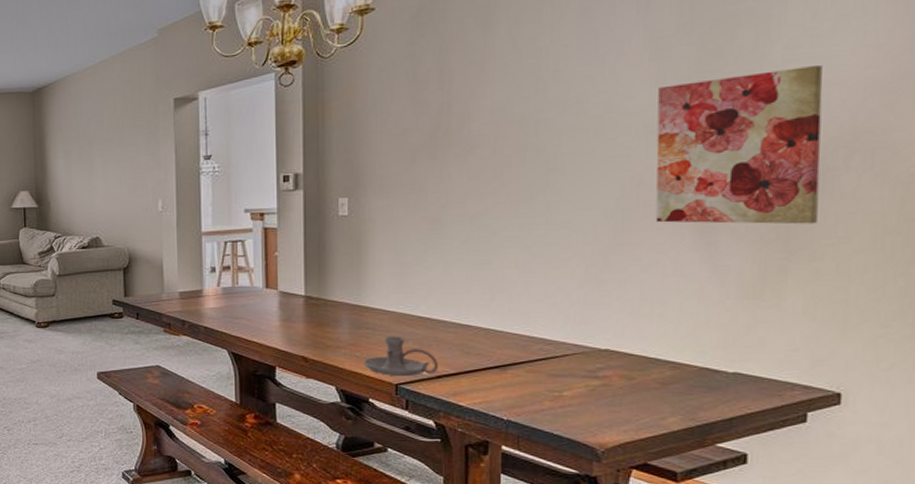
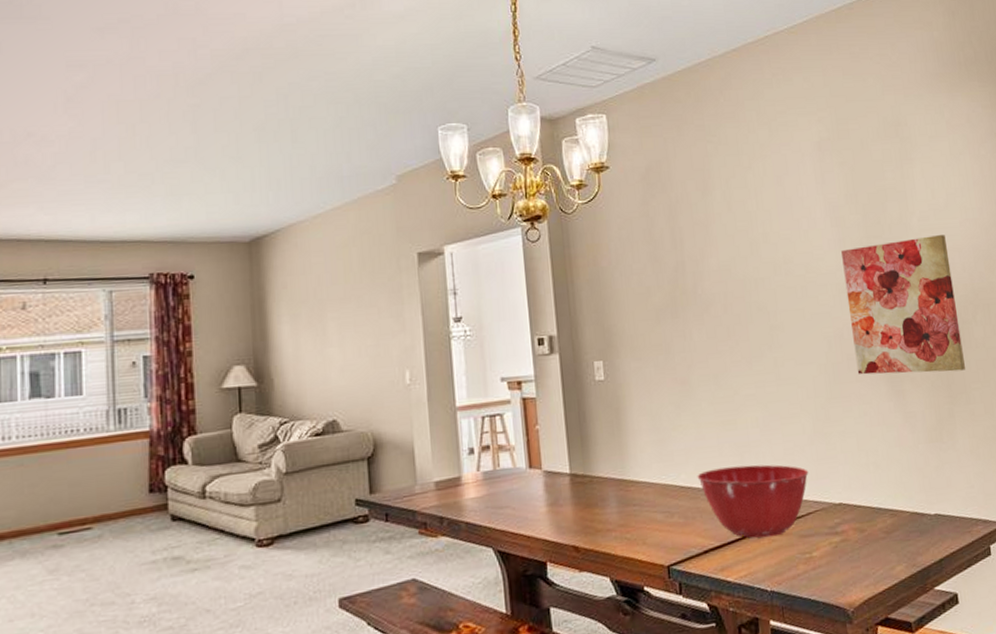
candle holder: present [363,336,439,377] -> none [634,510,705,557]
mixing bowl: none [438,303,572,372] -> present [697,464,809,538]

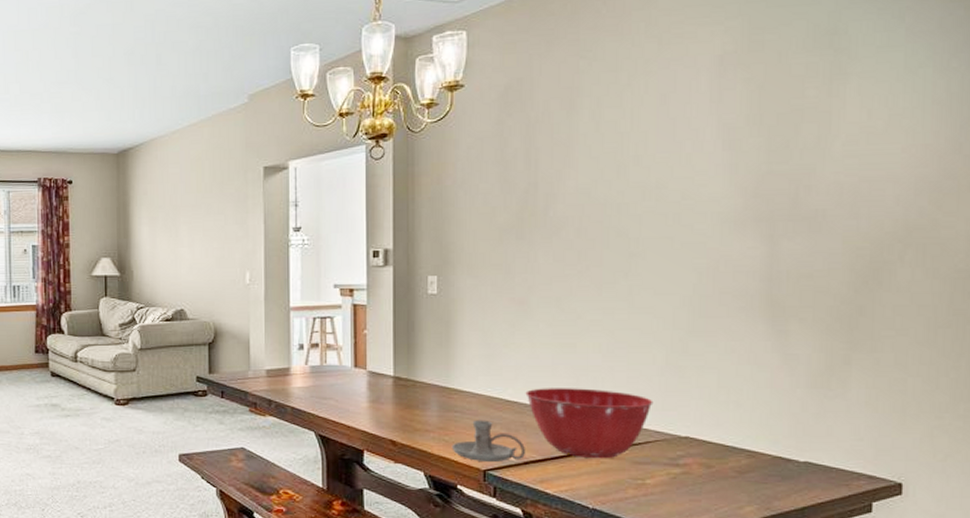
candle holder: none [634,510,705,557] -> present [451,420,526,463]
wall art: present [841,235,965,375] -> none [730,162,879,316]

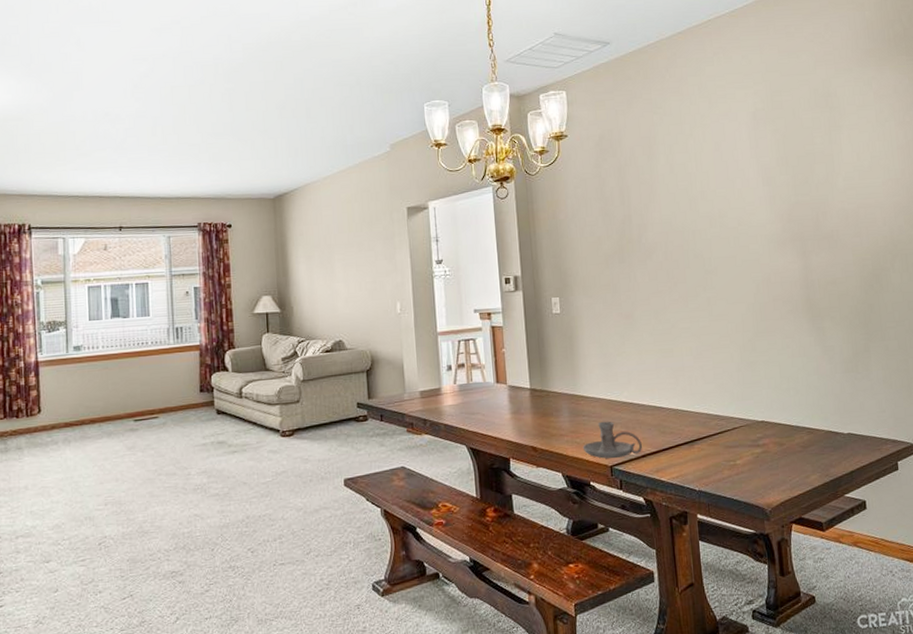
mixing bowl: present [525,388,653,459] -> none [637,386,735,447]

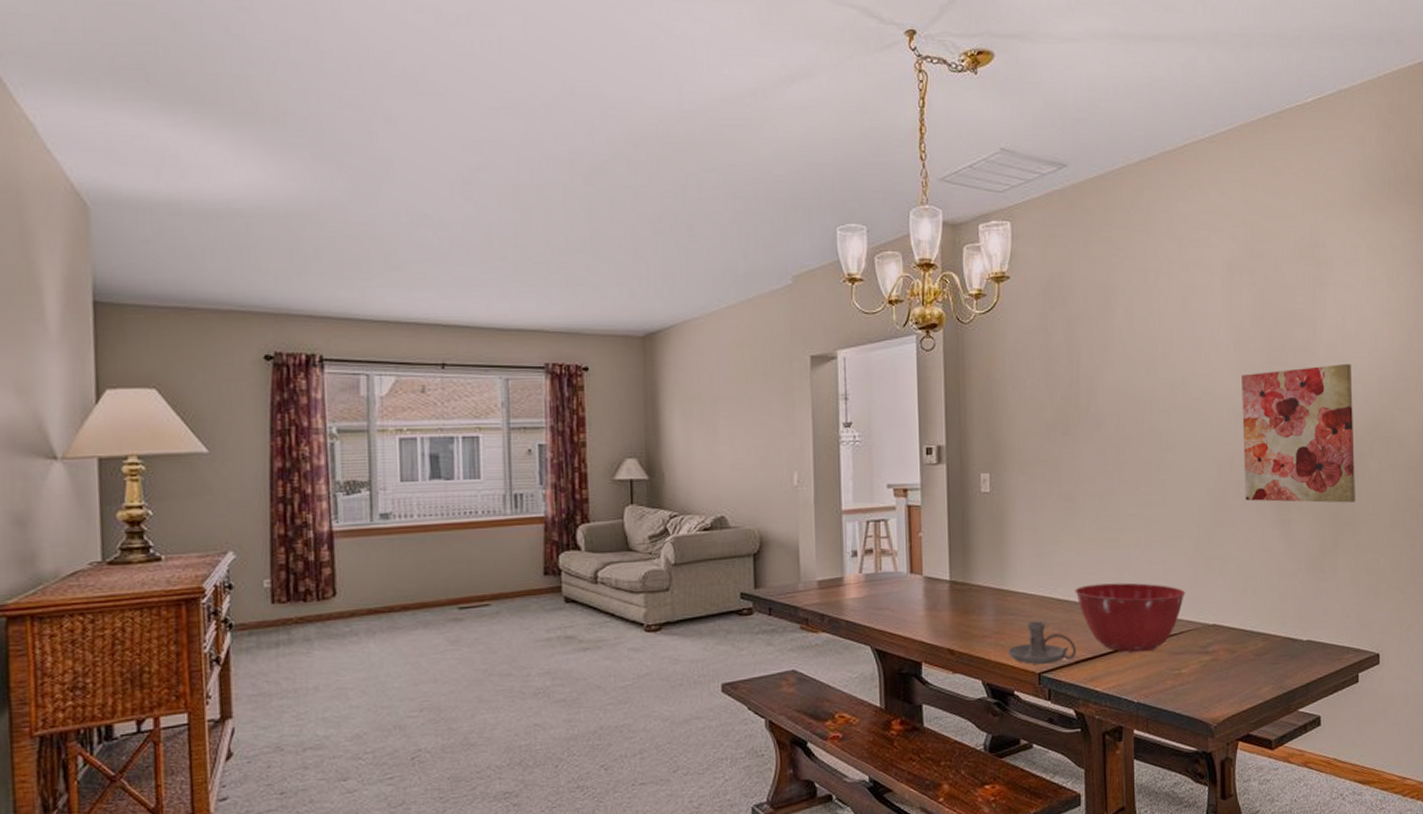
mixing bowl: none [637,386,735,447] -> present [1074,582,1186,653]
wall art: none [771,193,882,313] -> present [1242,364,1355,503]

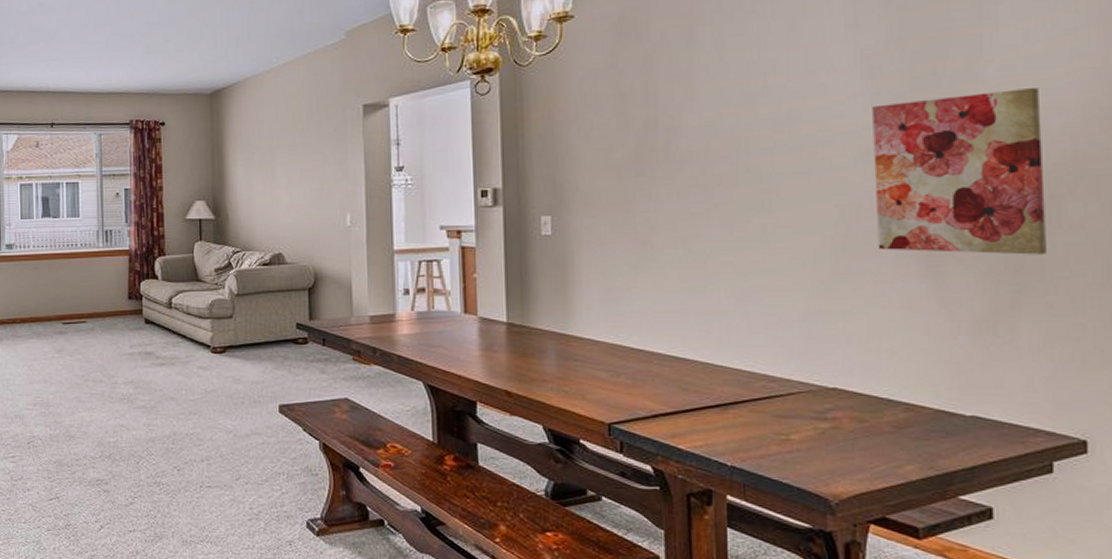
candle holder: present [1008,621,1077,665] -> none [572,369,655,416]
mixing bowl: present [1074,582,1186,653] -> none [652,335,795,412]

